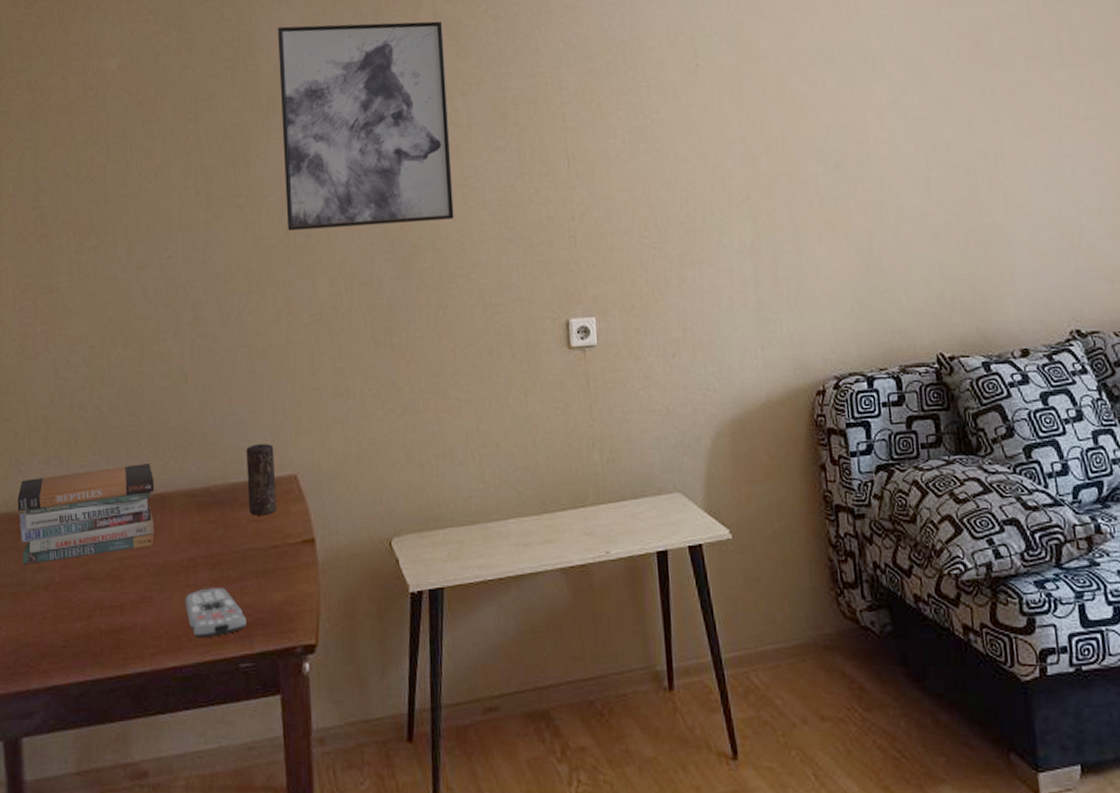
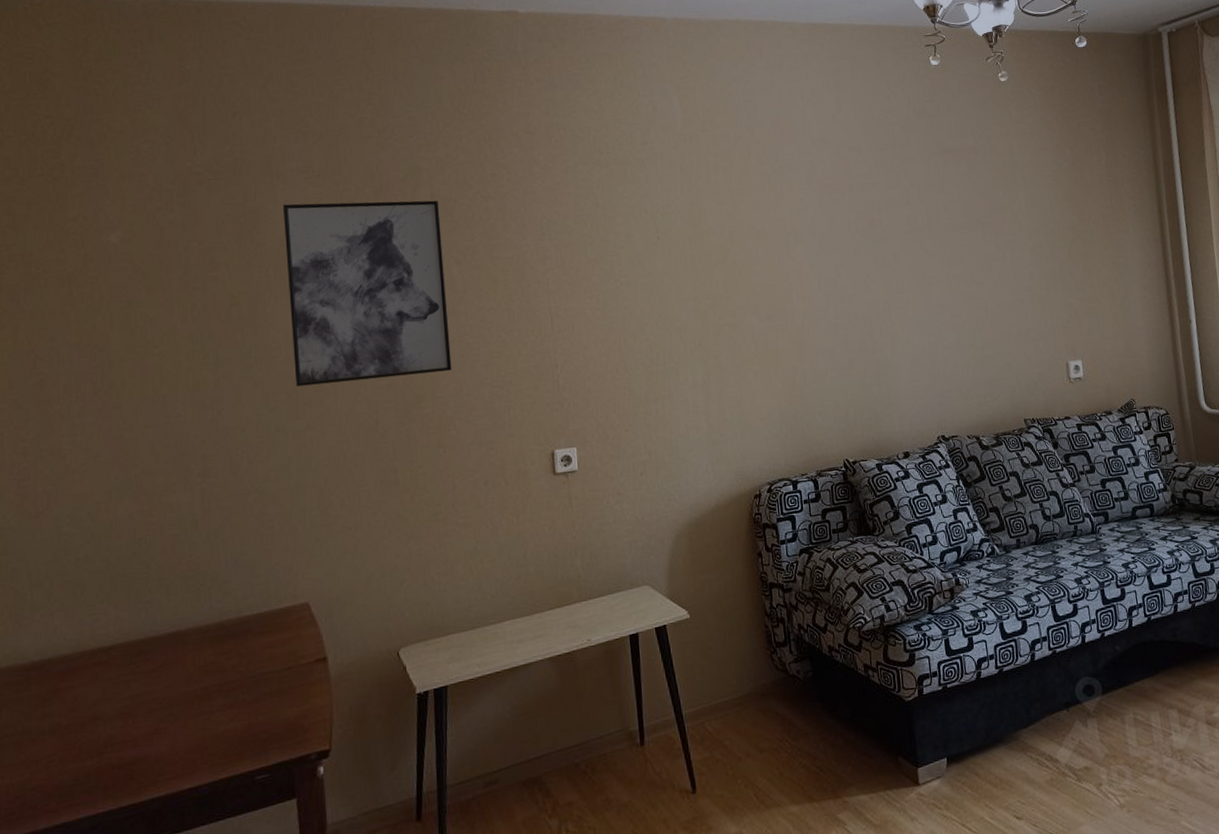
book stack: present [17,464,155,564] -> none [19,606,167,713]
remote control: present [185,588,247,638] -> none [199,711,262,759]
candle: present [246,444,277,515] -> none [259,577,290,643]

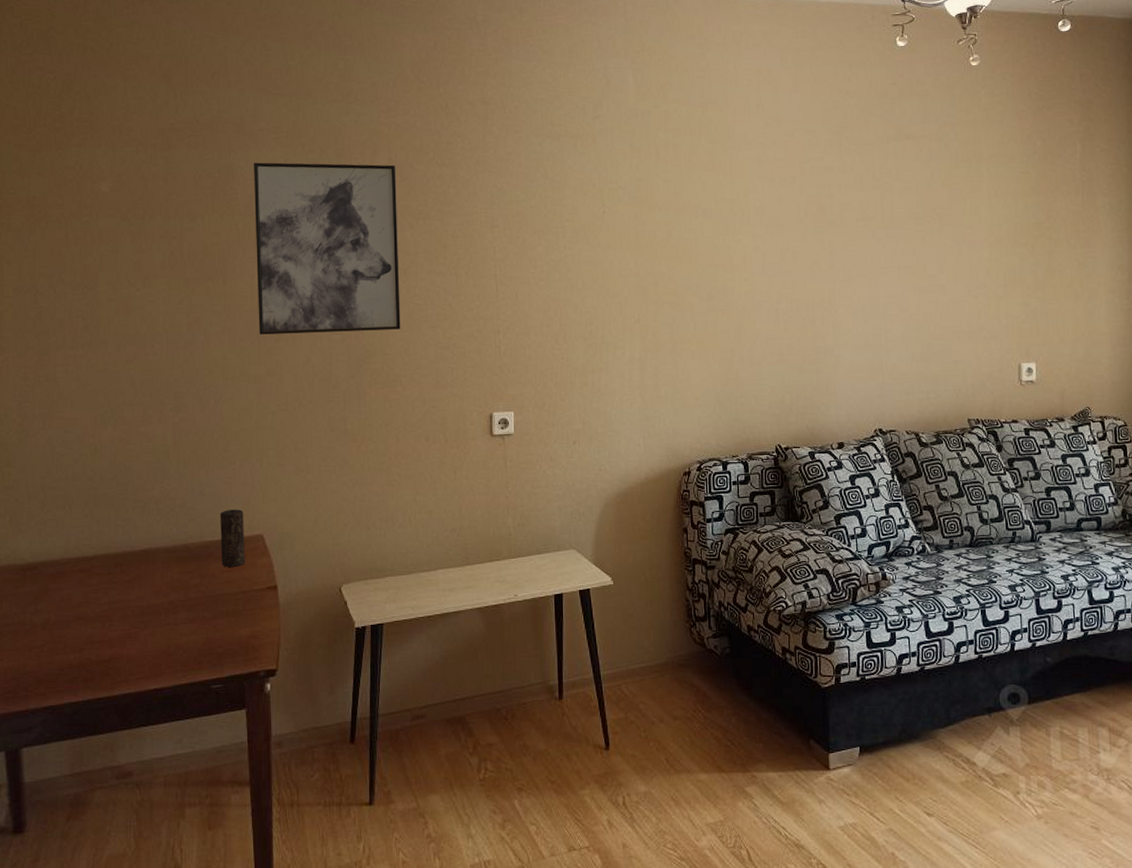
candle: none [259,577,290,643] -> present [220,509,245,567]

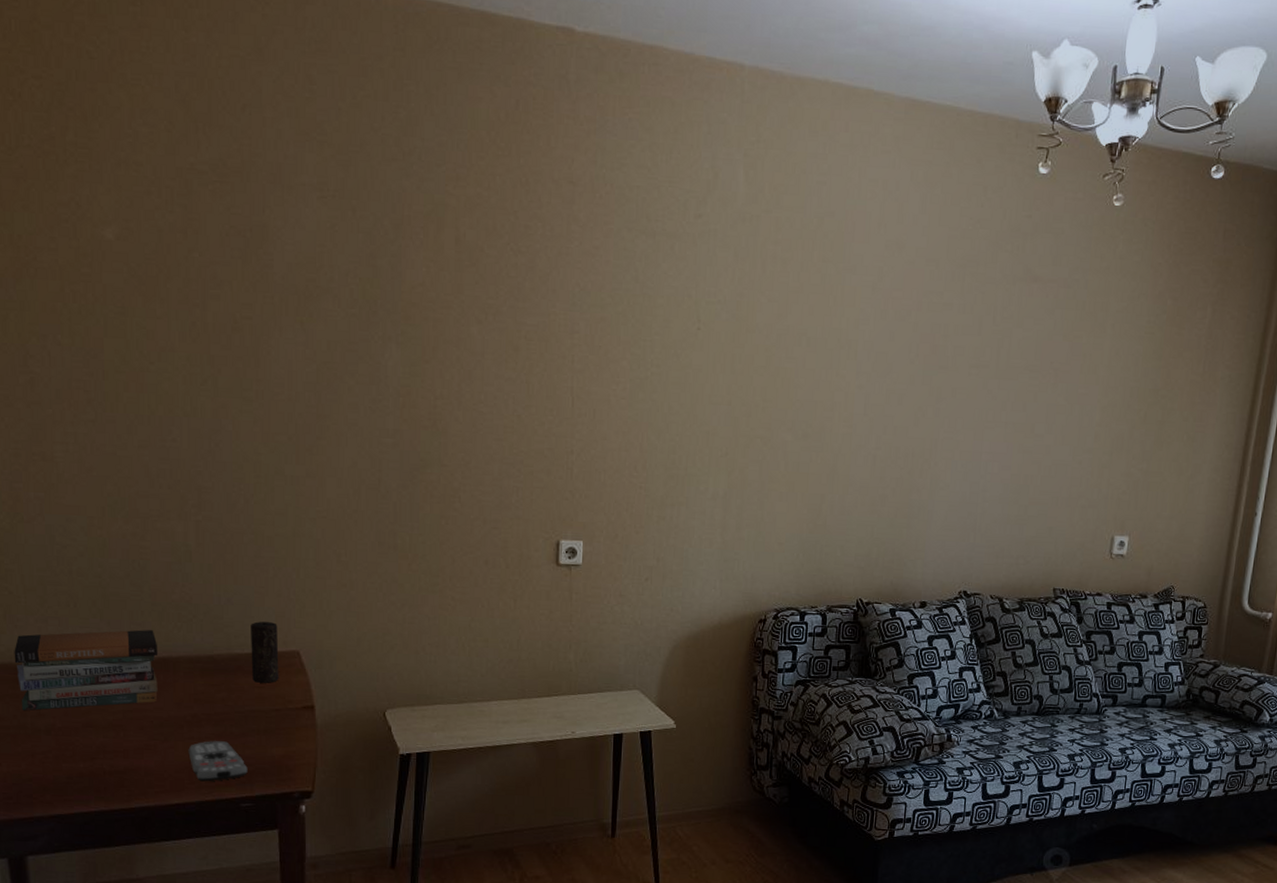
book stack: none [17,525,140,607] -> present [14,630,159,711]
remote control: none [165,625,218,666] -> present [188,741,248,782]
wall art: present [253,162,401,335] -> none [292,224,464,439]

